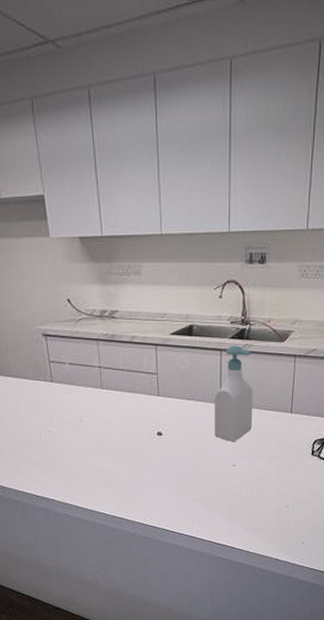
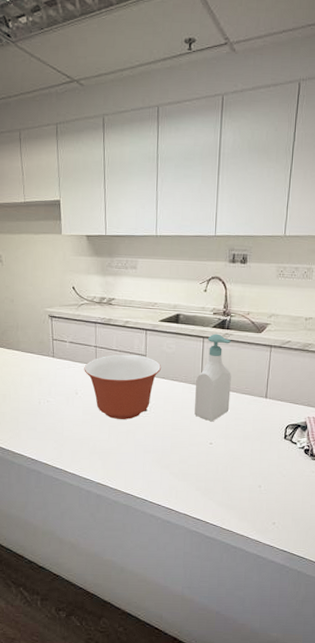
mixing bowl: none [88,374,176,446] -> present [84,354,162,420]

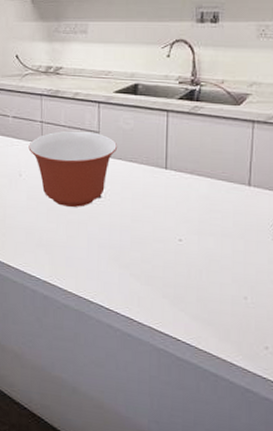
soap bottle: present [194,333,231,422] -> none [159,106,204,214]

